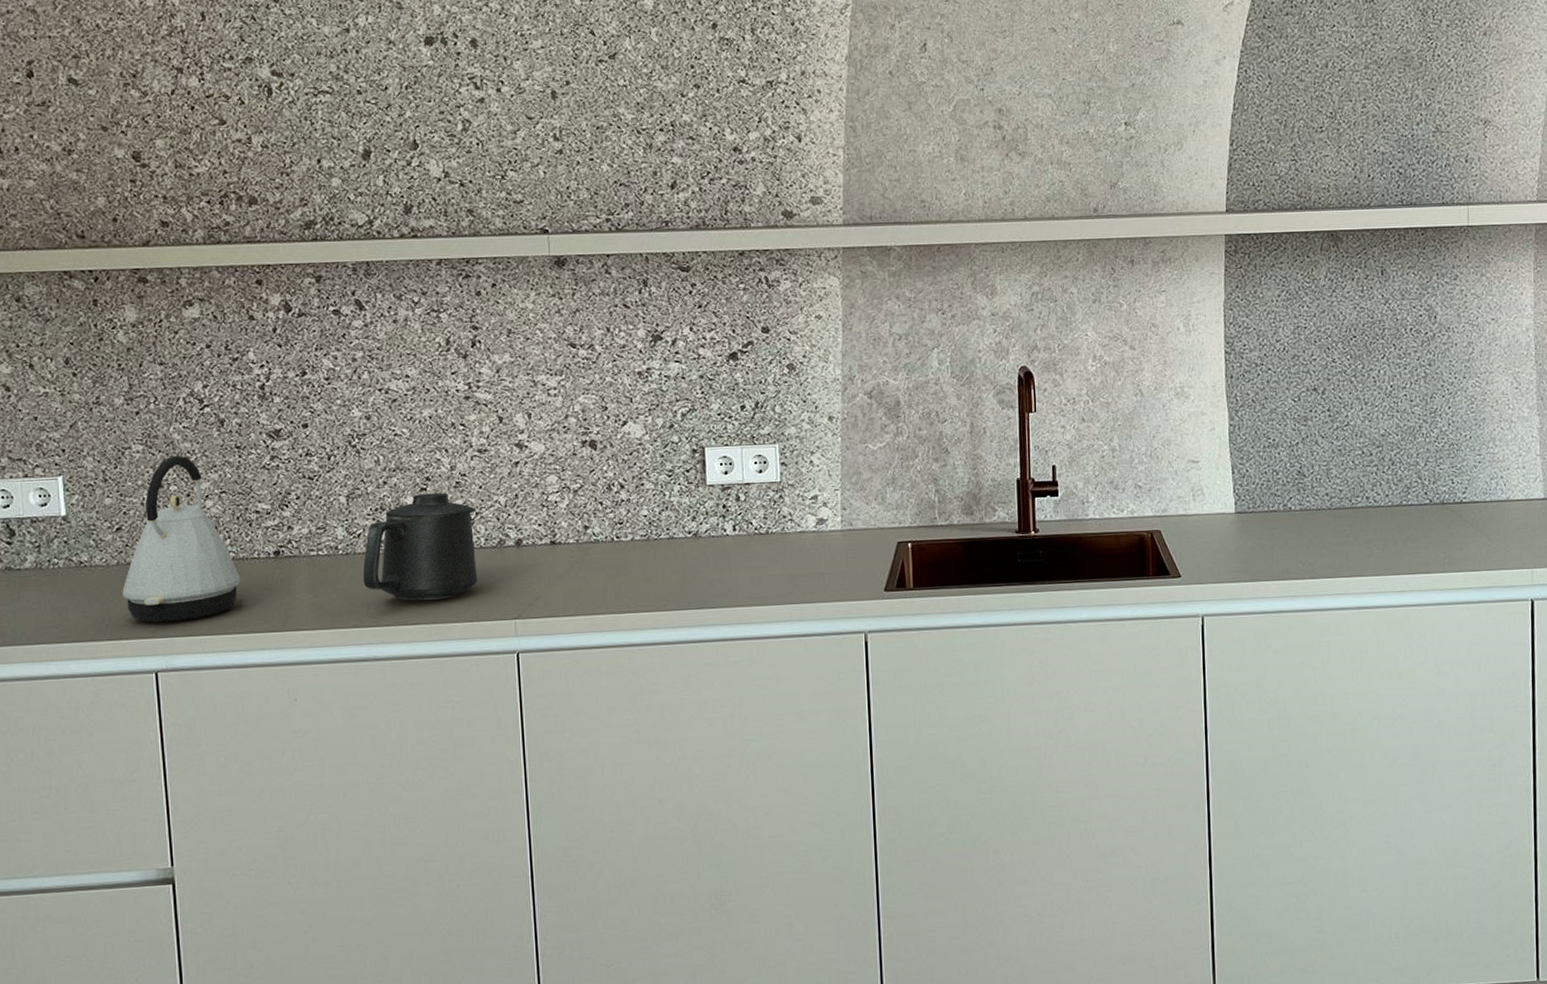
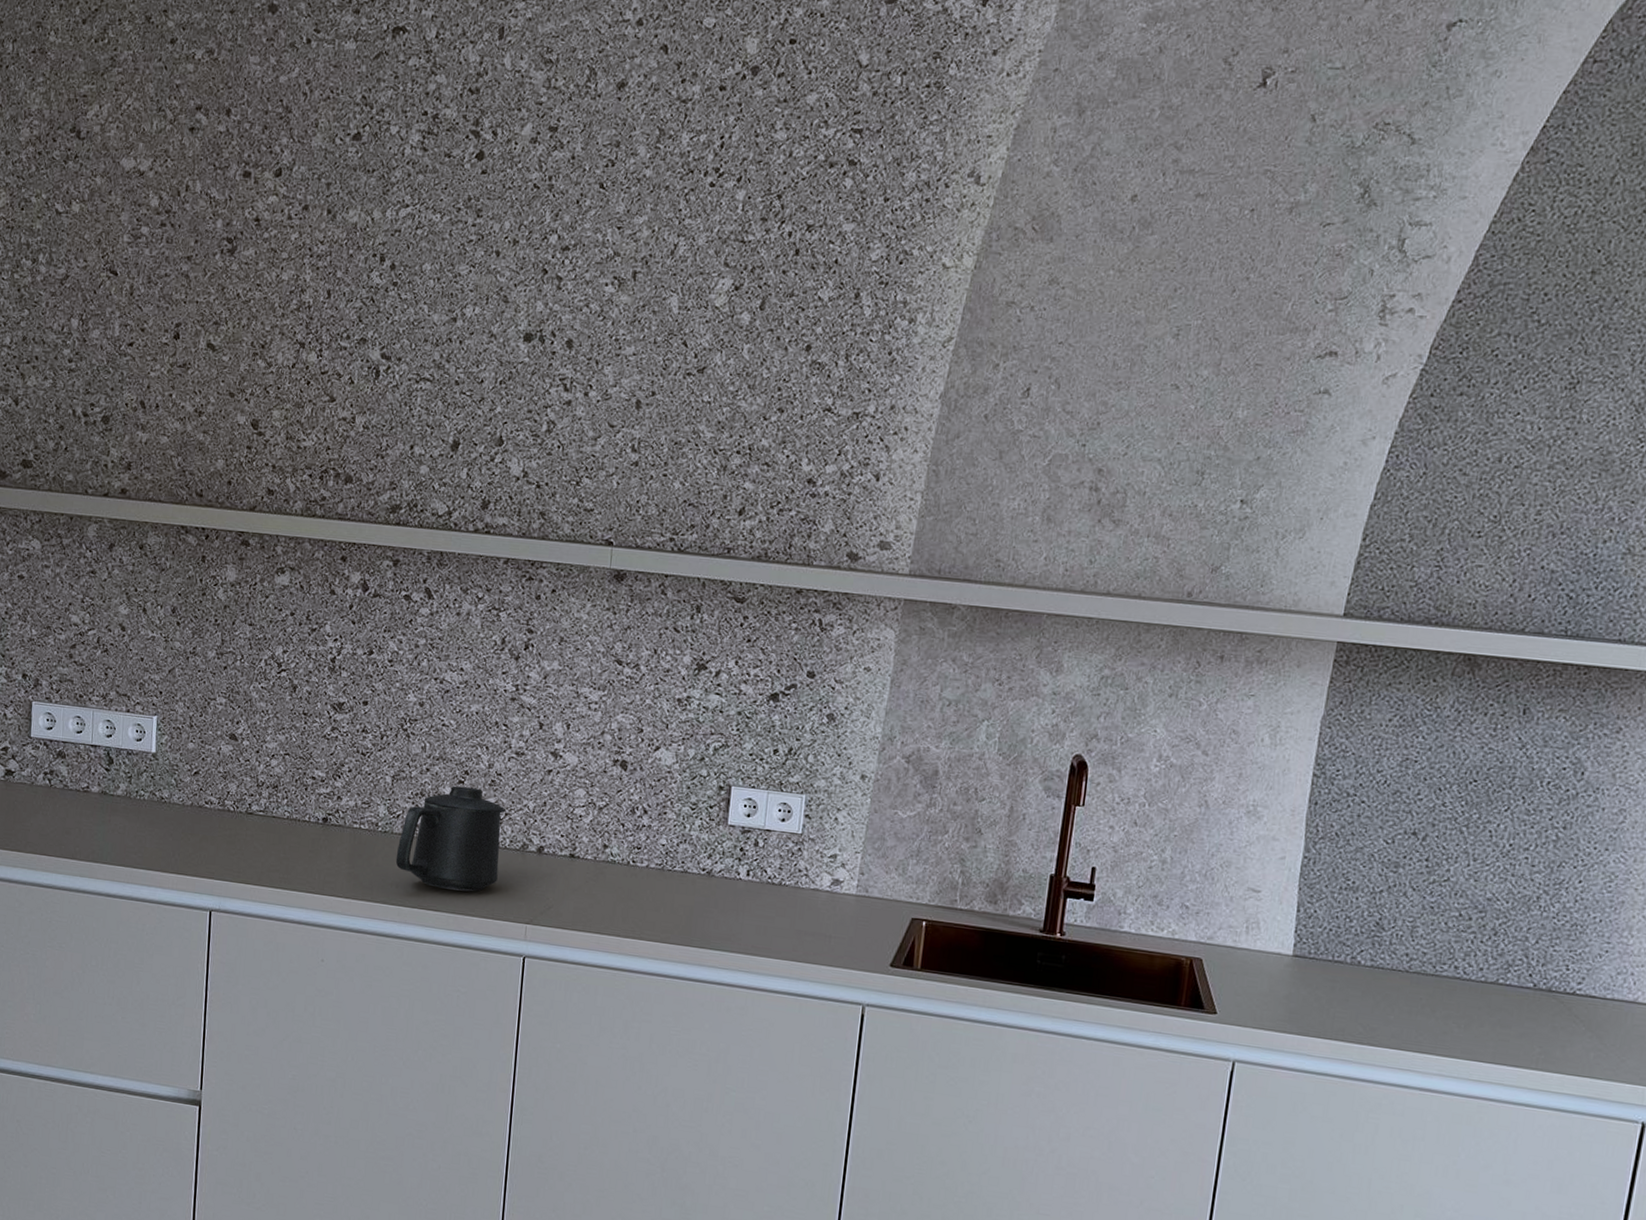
kettle: present [122,455,241,623] -> none [192,712,292,869]

